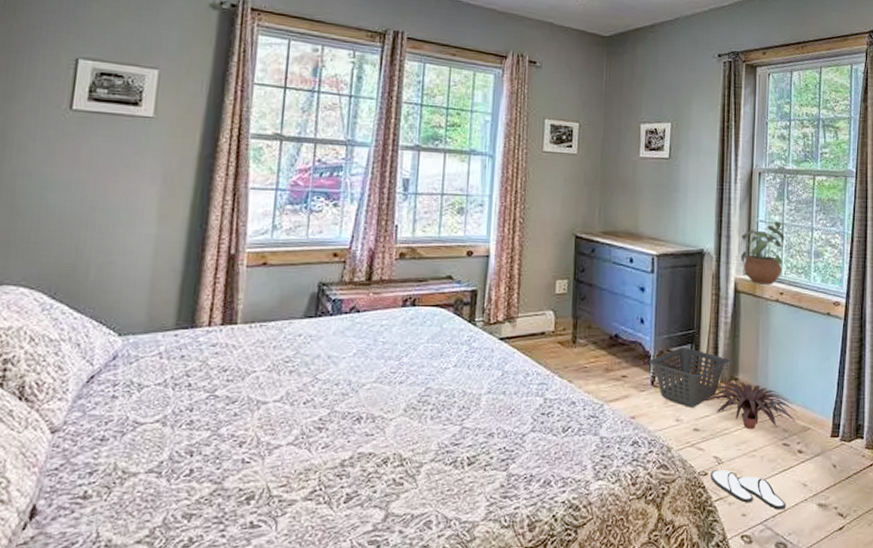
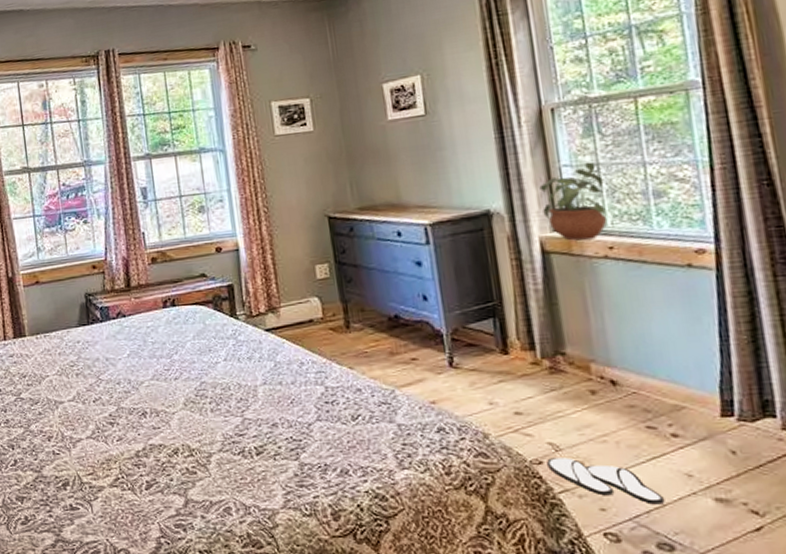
laundry basket: present [648,348,730,407] -> none [441,322,551,389]
plant: present [704,381,797,430] -> none [523,356,662,411]

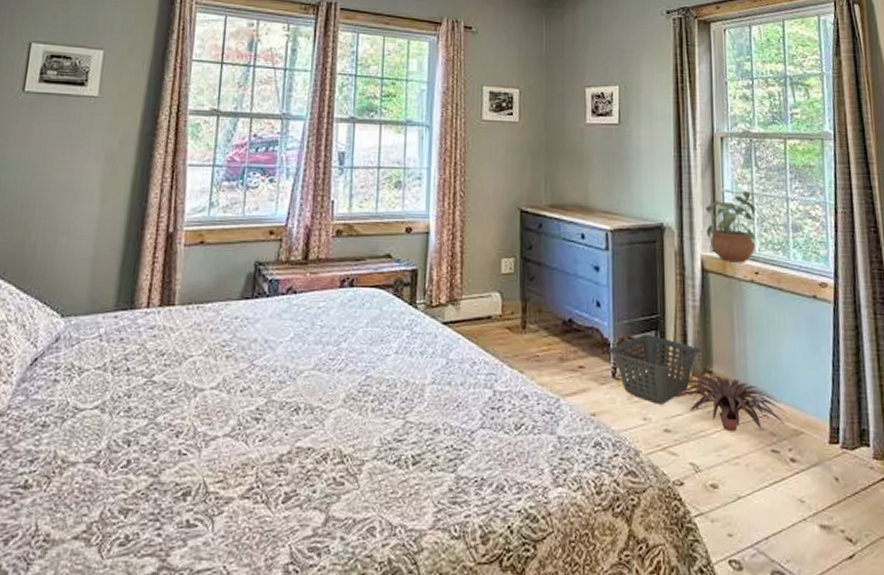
laundry basket: none [441,322,551,389] -> present [608,335,702,404]
plant: none [523,356,662,411] -> present [675,375,786,432]
slippers: present [547,457,665,505] -> none [687,479,781,531]

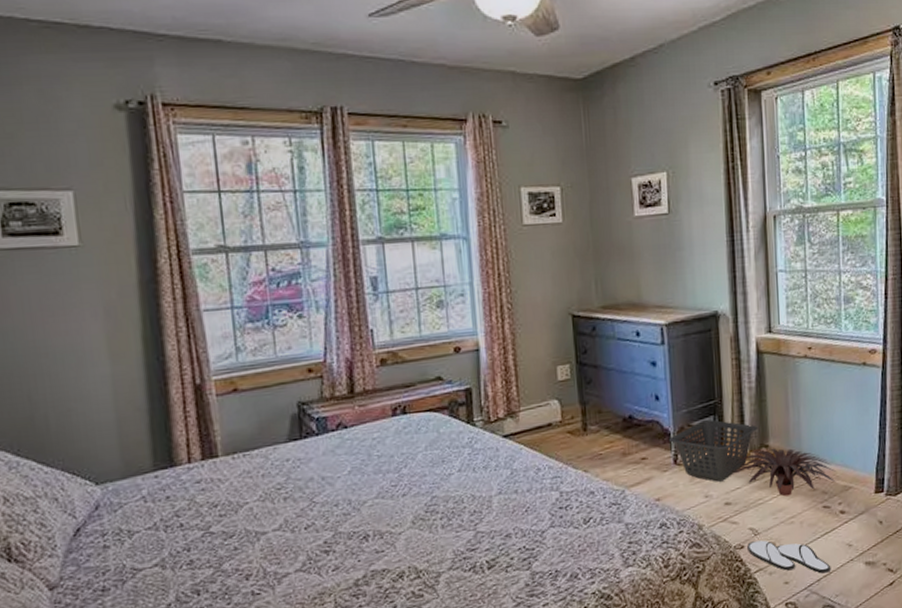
slippers: none [687,479,781,531] -> present [747,540,831,574]
potted plant: present [705,190,757,264] -> none [759,268,810,342]

